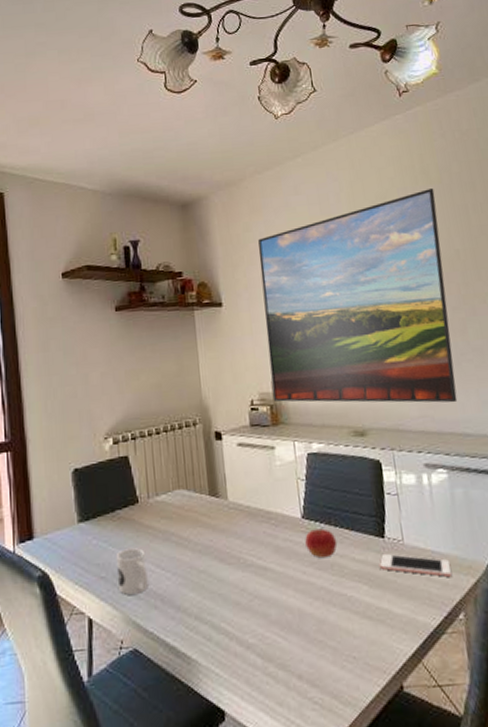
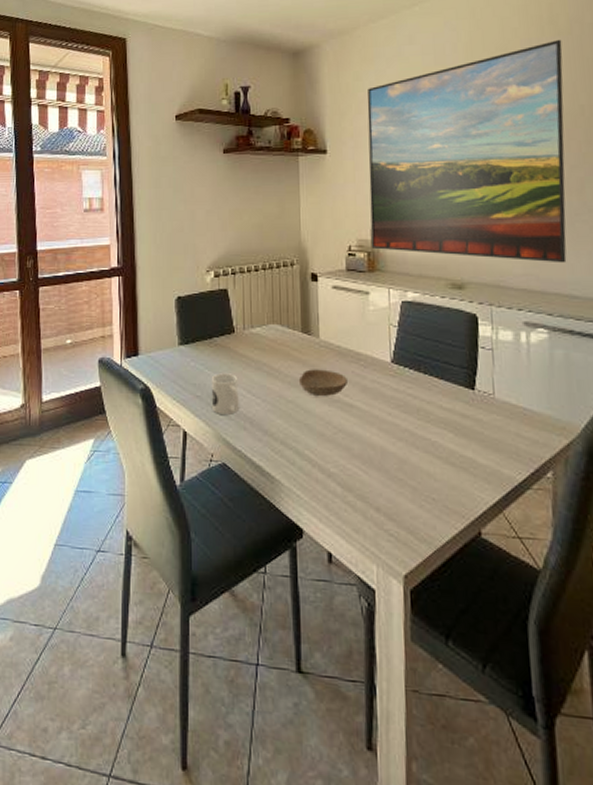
bowl: none [209,532,260,562] -> present [298,369,347,396]
fruit: present [305,528,337,557] -> none [393,374,425,401]
cell phone: present [380,553,451,577] -> none [468,404,543,435]

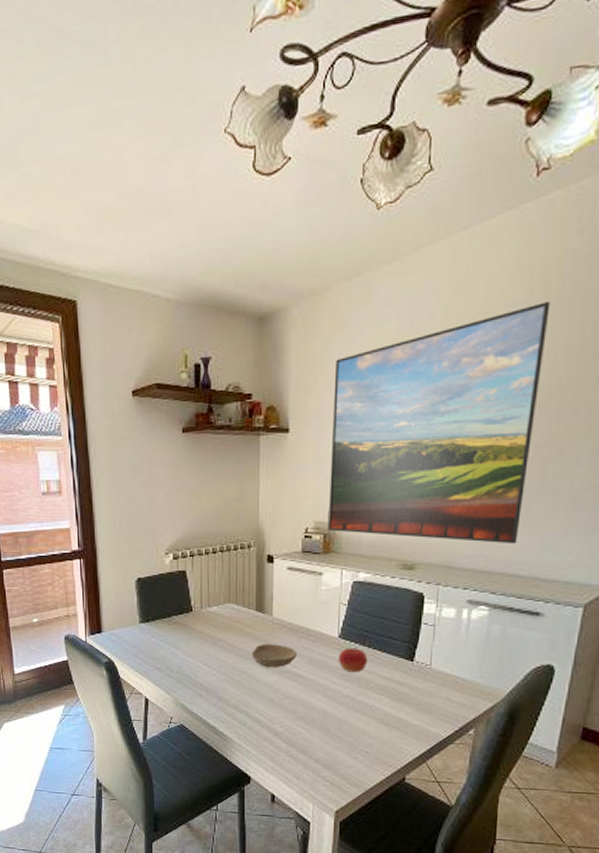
mug: present [211,373,239,415] -> none [170,648,196,684]
fruit: none [393,374,425,401] -> present [338,648,368,672]

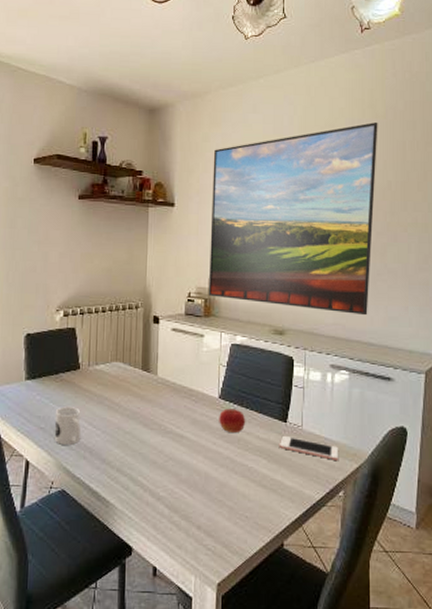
mug: none [170,648,196,684] -> present [54,407,81,445]
bowl: present [251,644,297,667] -> none [136,403,180,428]
cell phone: none [405,674,472,699] -> present [280,435,339,460]

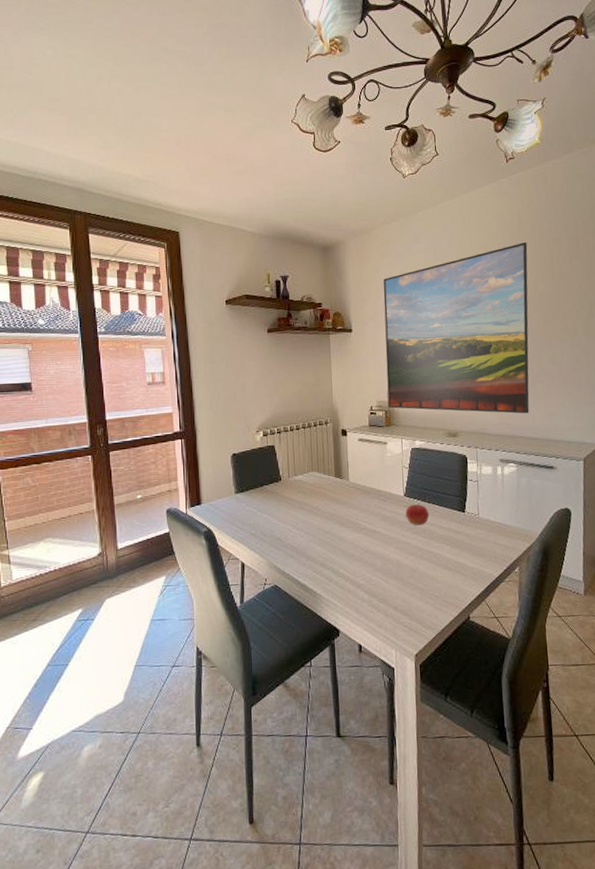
mug: present [54,407,81,445] -> none [263,513,287,547]
cell phone: present [280,435,339,460] -> none [460,523,513,542]

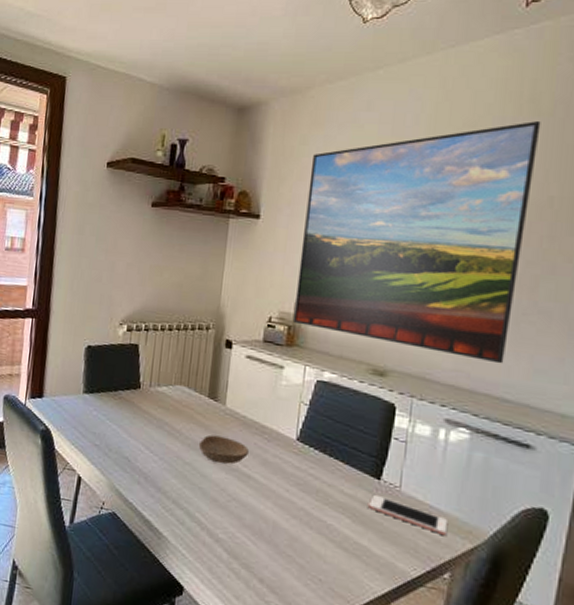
bowl: none [333,505,371,526] -> present [198,434,249,464]
fruit: present [405,504,429,525] -> none [294,453,329,483]
cell phone: none [460,523,513,542] -> present [369,494,449,535]

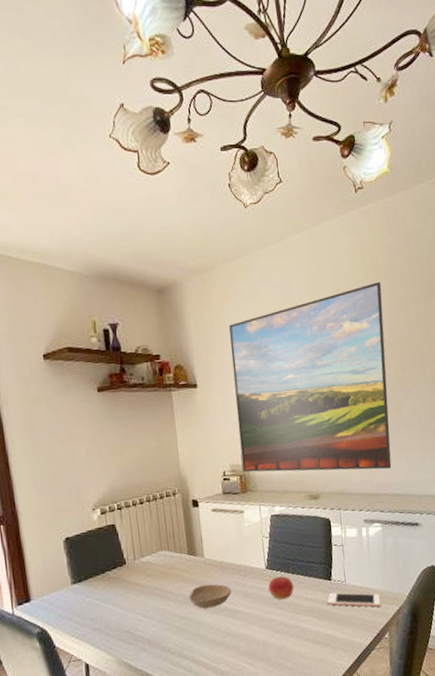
fruit: none [294,453,329,483] -> present [268,576,294,599]

